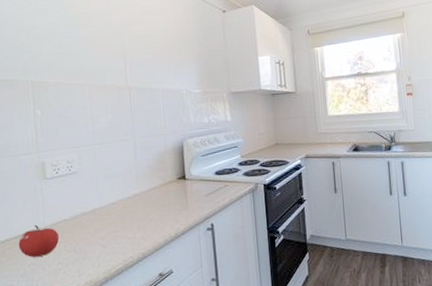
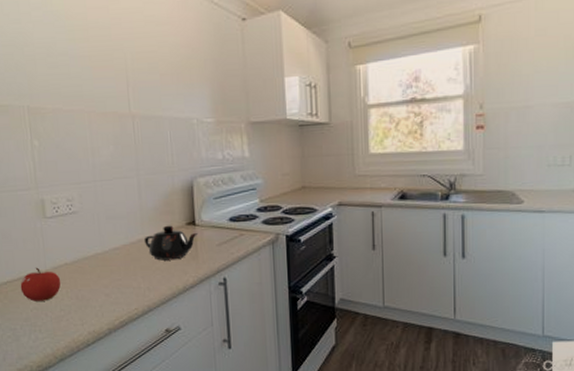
teapot: none [139,180,189,212] -> present [144,225,199,261]

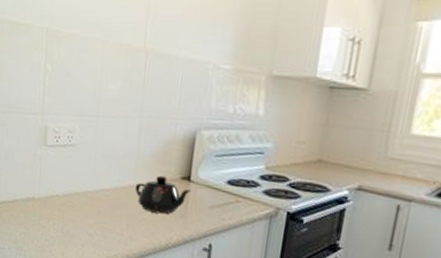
fruit: present [20,267,61,301] -> none [14,193,51,228]

